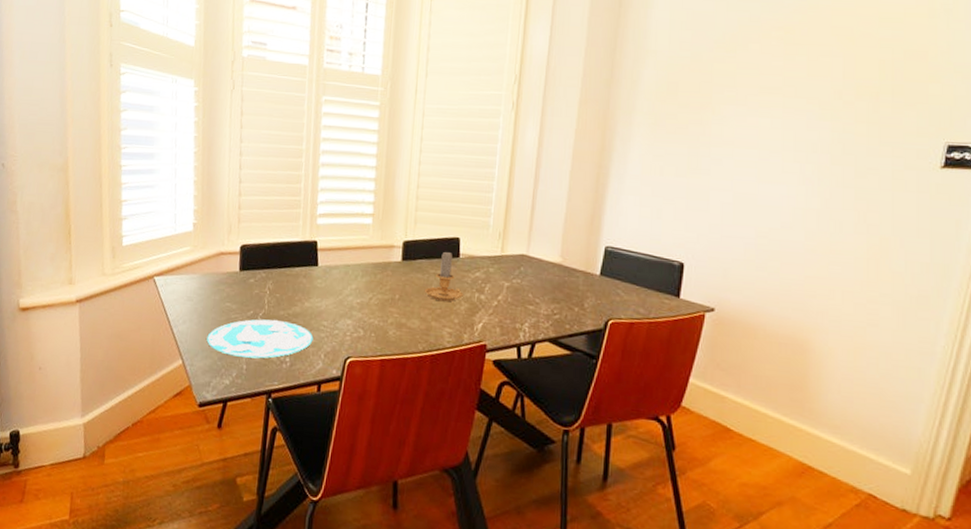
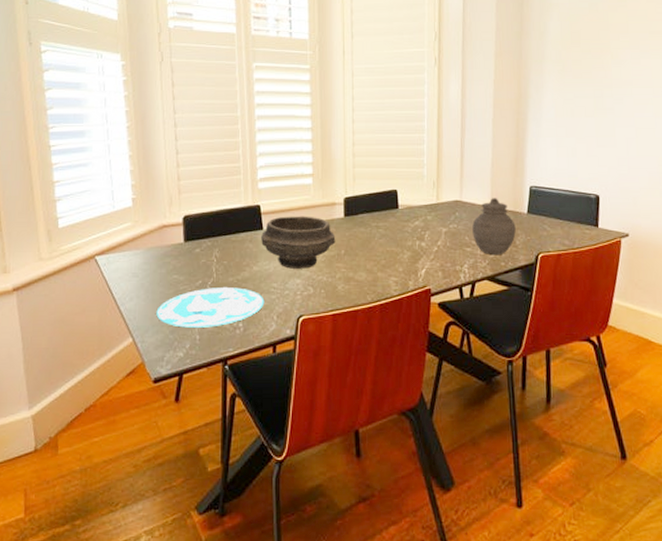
bowl: none [315,254,391,310] -> present [261,216,336,269]
candle: present [424,250,463,303] -> none [368,202,405,253]
jar: none [537,255,586,316] -> present [472,198,516,254]

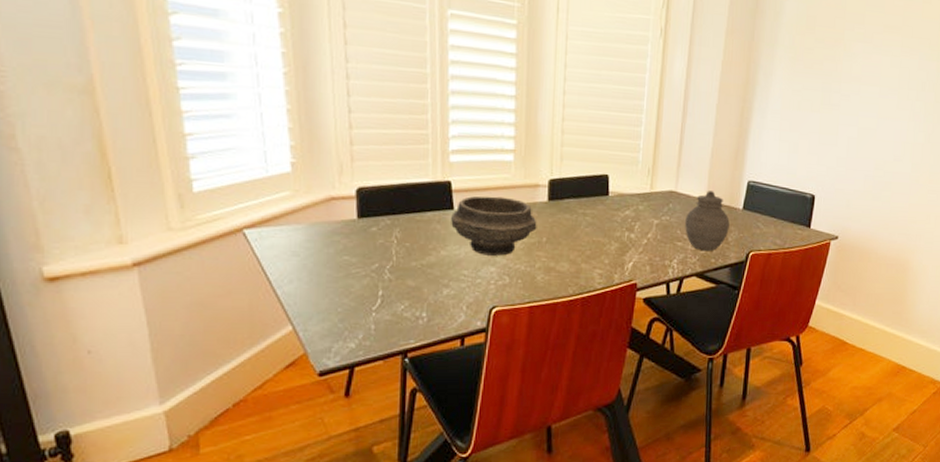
plate: present [156,286,265,328] -> none [322,271,453,317]

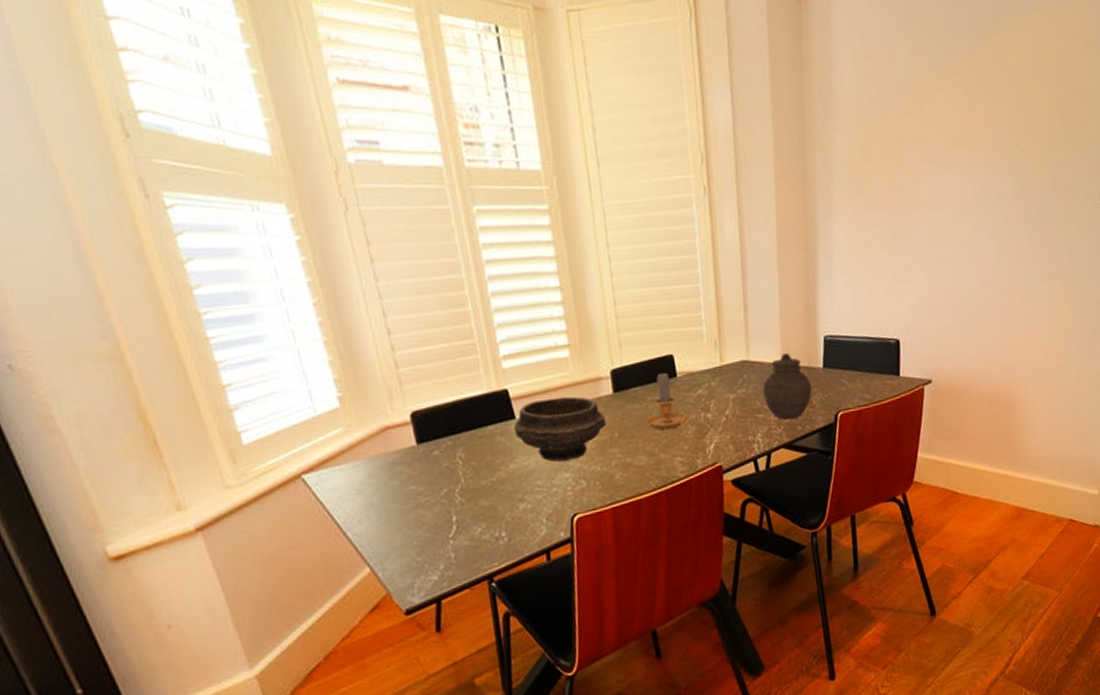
candle: none [573,188,613,243] -> present [645,371,688,430]

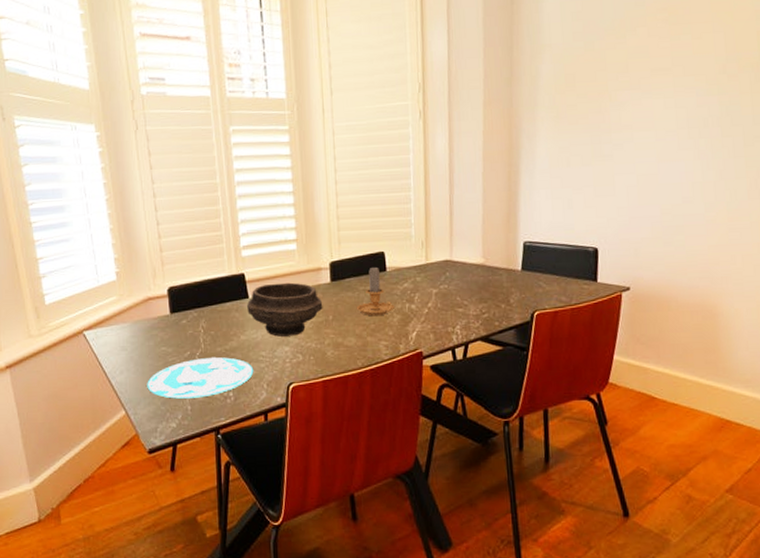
plate: none [395,491,530,547] -> present [147,356,254,399]
jar: present [763,353,812,419] -> none [464,256,510,314]

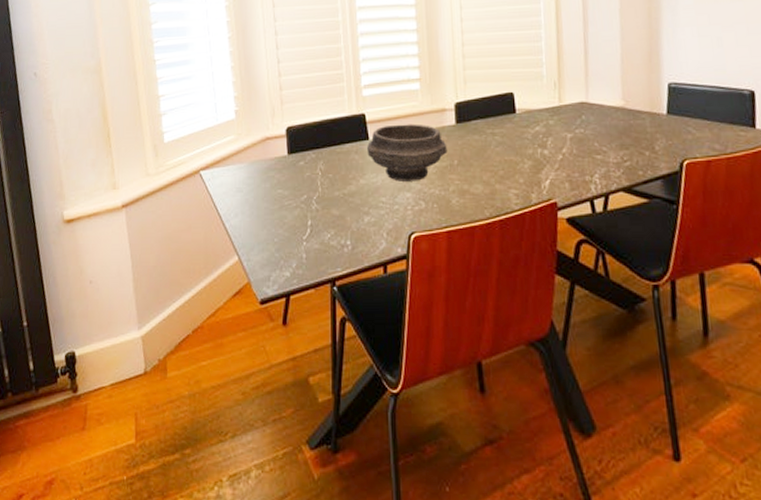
plate: present [147,356,254,399] -> none [261,201,373,245]
candle: present [356,265,394,317] -> none [483,107,525,162]

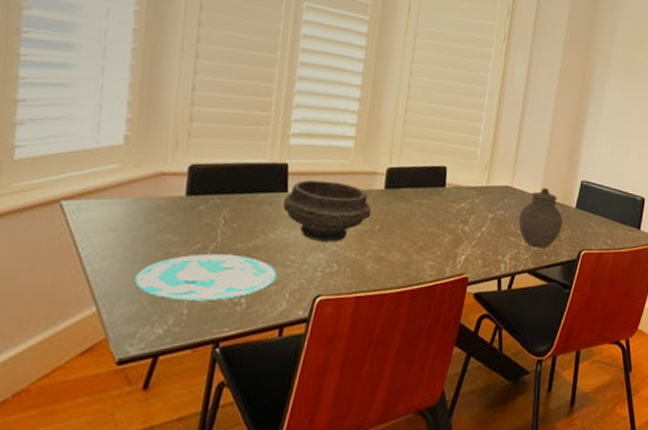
plate: none [261,201,373,245] -> present [134,253,278,301]
jar: none [602,98,655,162] -> present [519,188,563,248]

